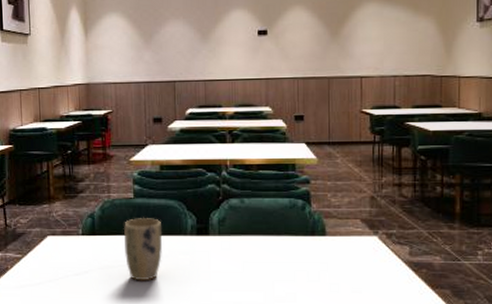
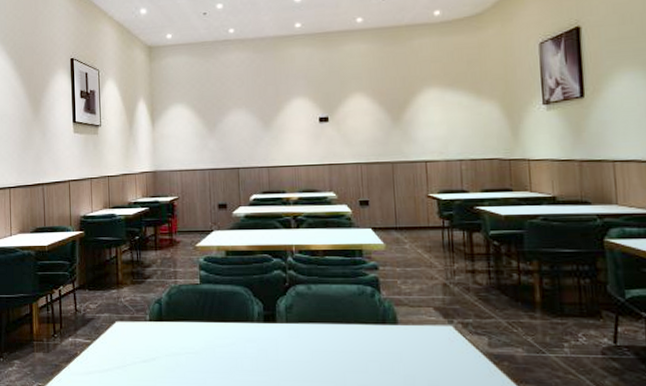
plant pot: present [123,217,162,281] -> none [190,303,229,370]

